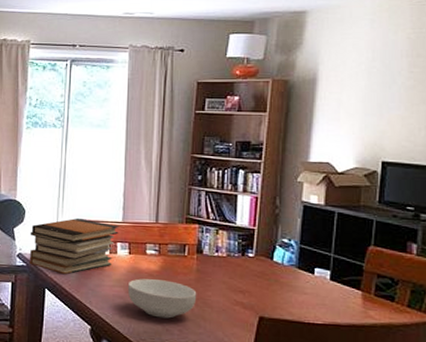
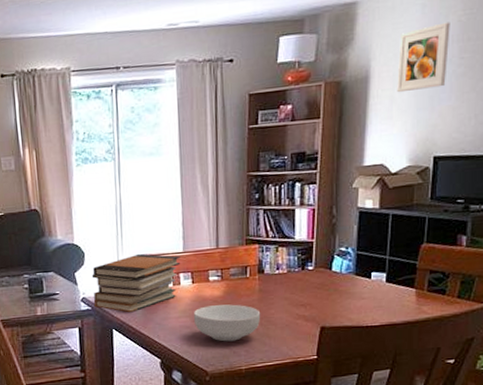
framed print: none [345,38,399,97] -> present [397,22,450,93]

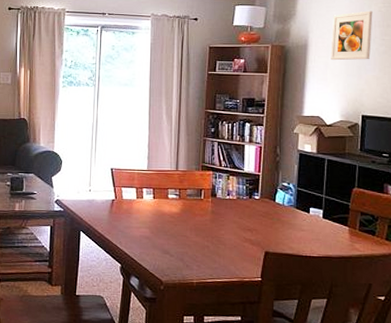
book stack: present [91,253,181,313] -> none [66,166,145,218]
cereal bowl: present [193,304,261,342] -> none [152,220,212,256]

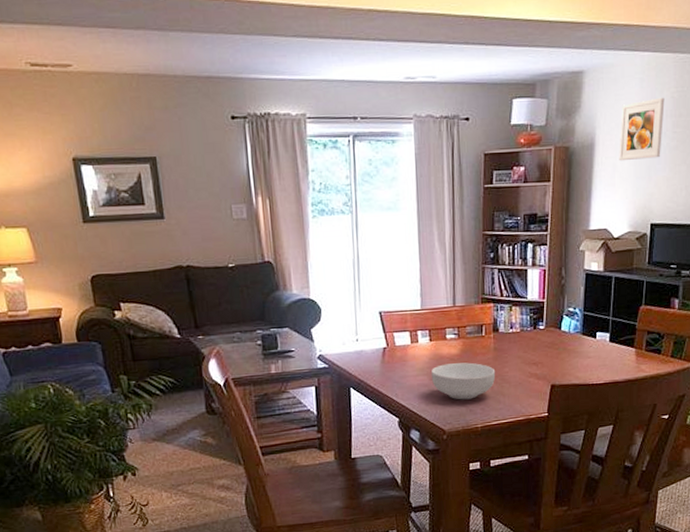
cereal bowl: none [152,220,212,256] -> present [430,362,496,400]

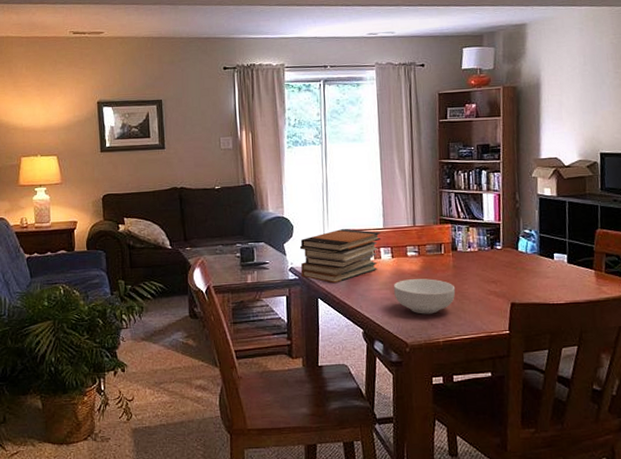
book stack: none [328,310,419,371] -> present [299,228,381,284]
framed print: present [619,97,665,162] -> none [563,43,605,98]

